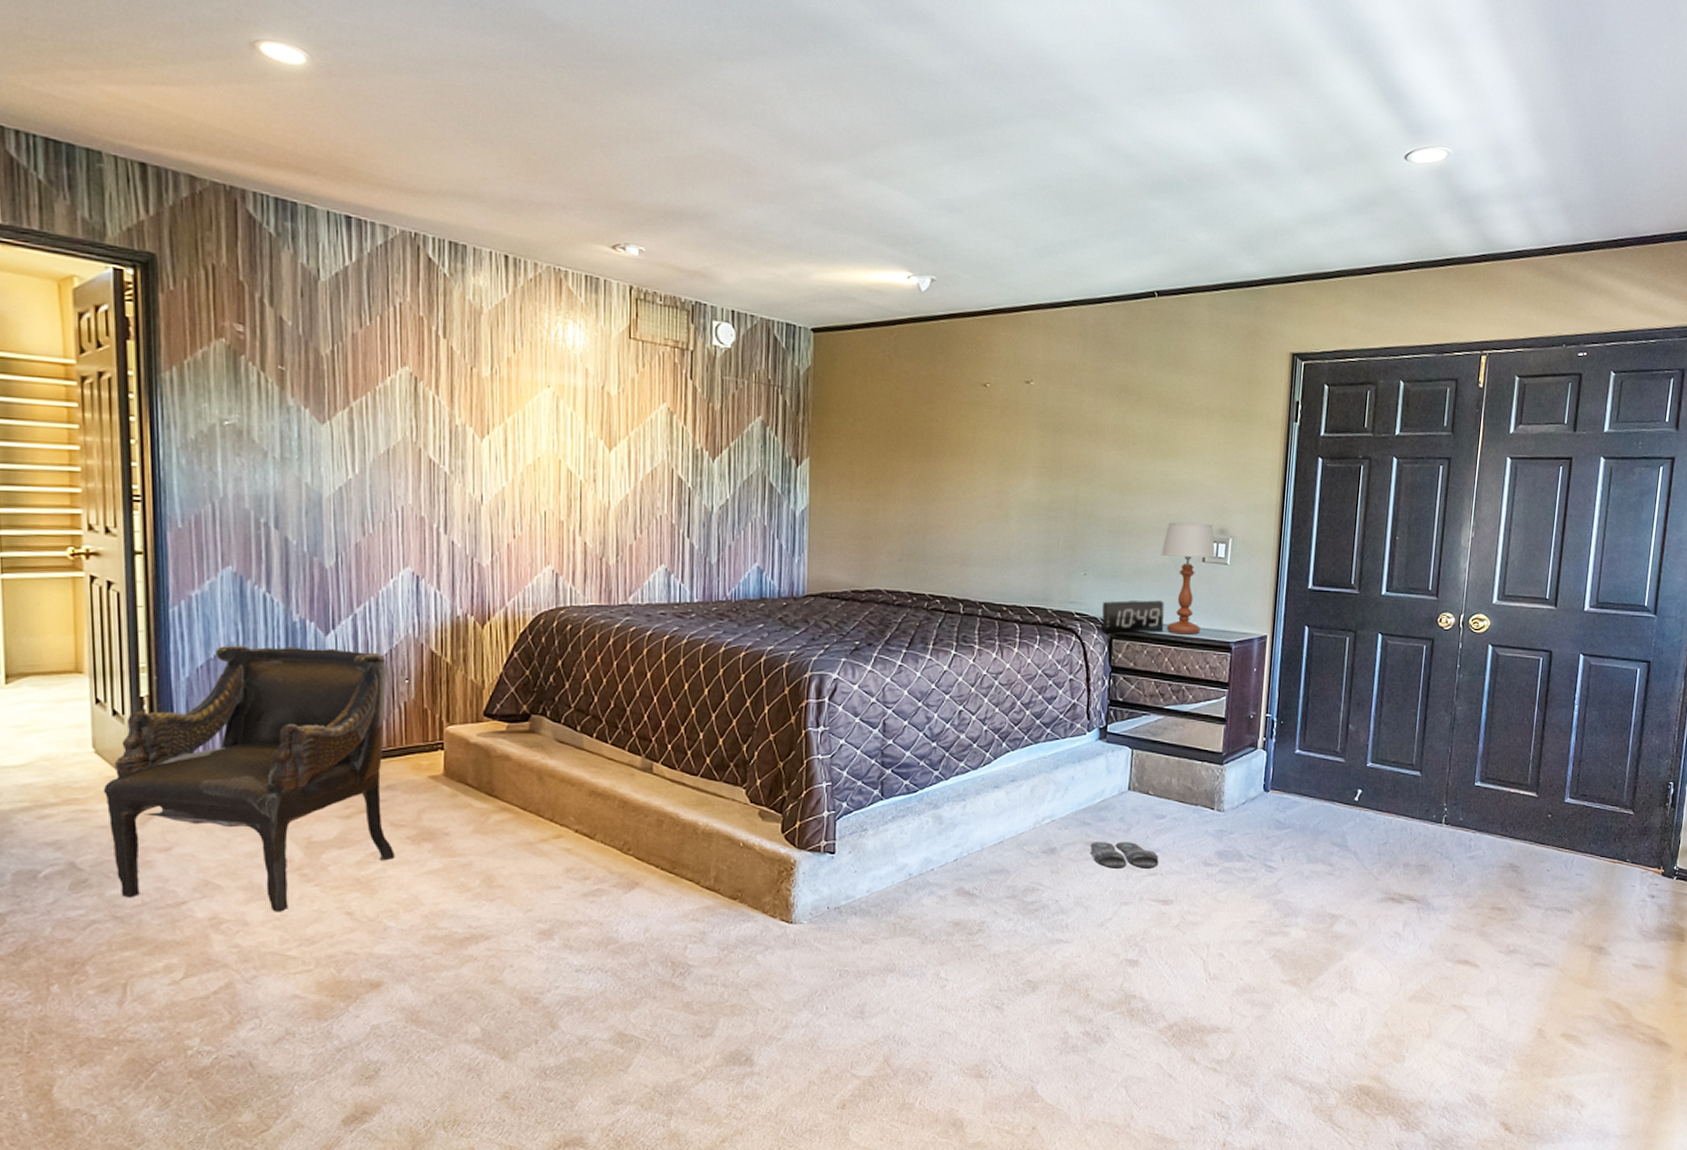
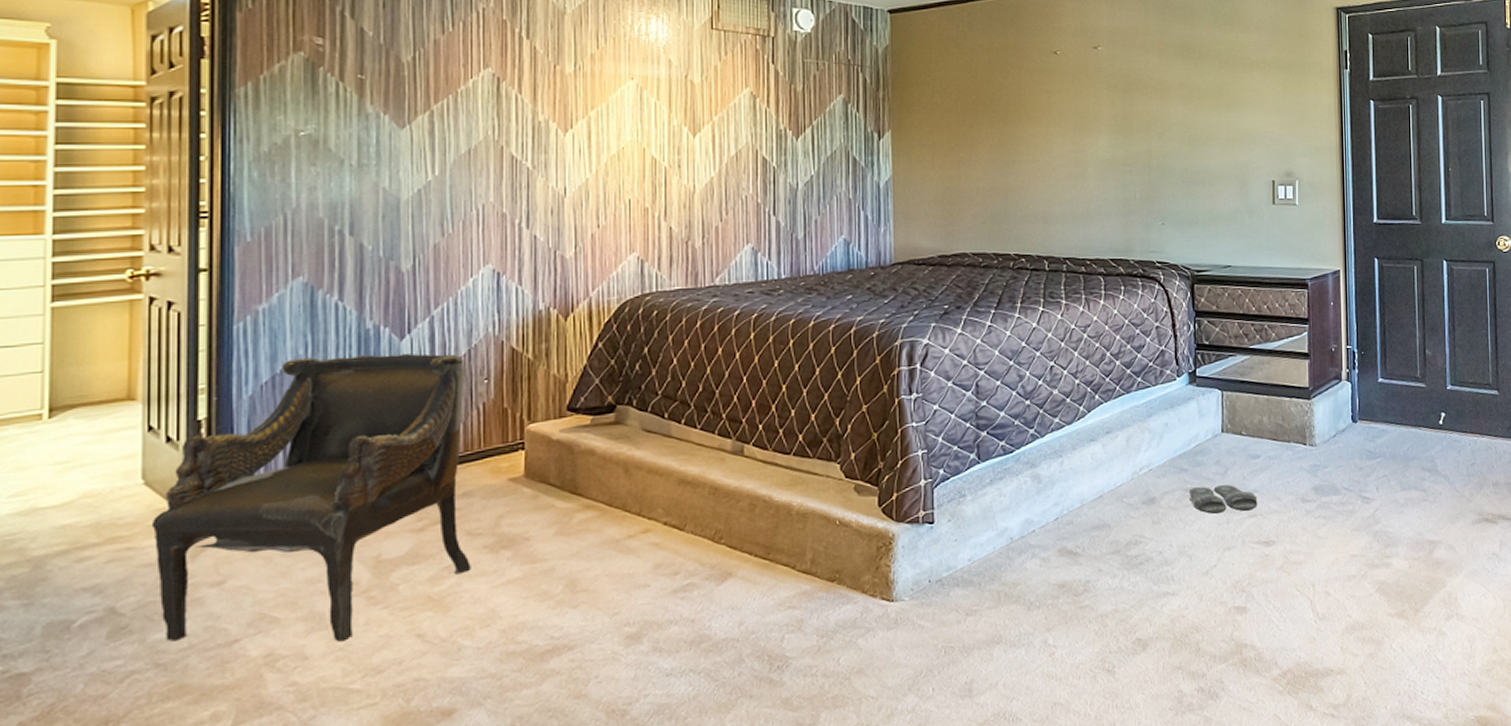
alarm clock: present [1101,600,1165,634] -> none [1182,244,1241,279]
table lamp: present [1161,522,1216,635] -> none [1233,168,1285,275]

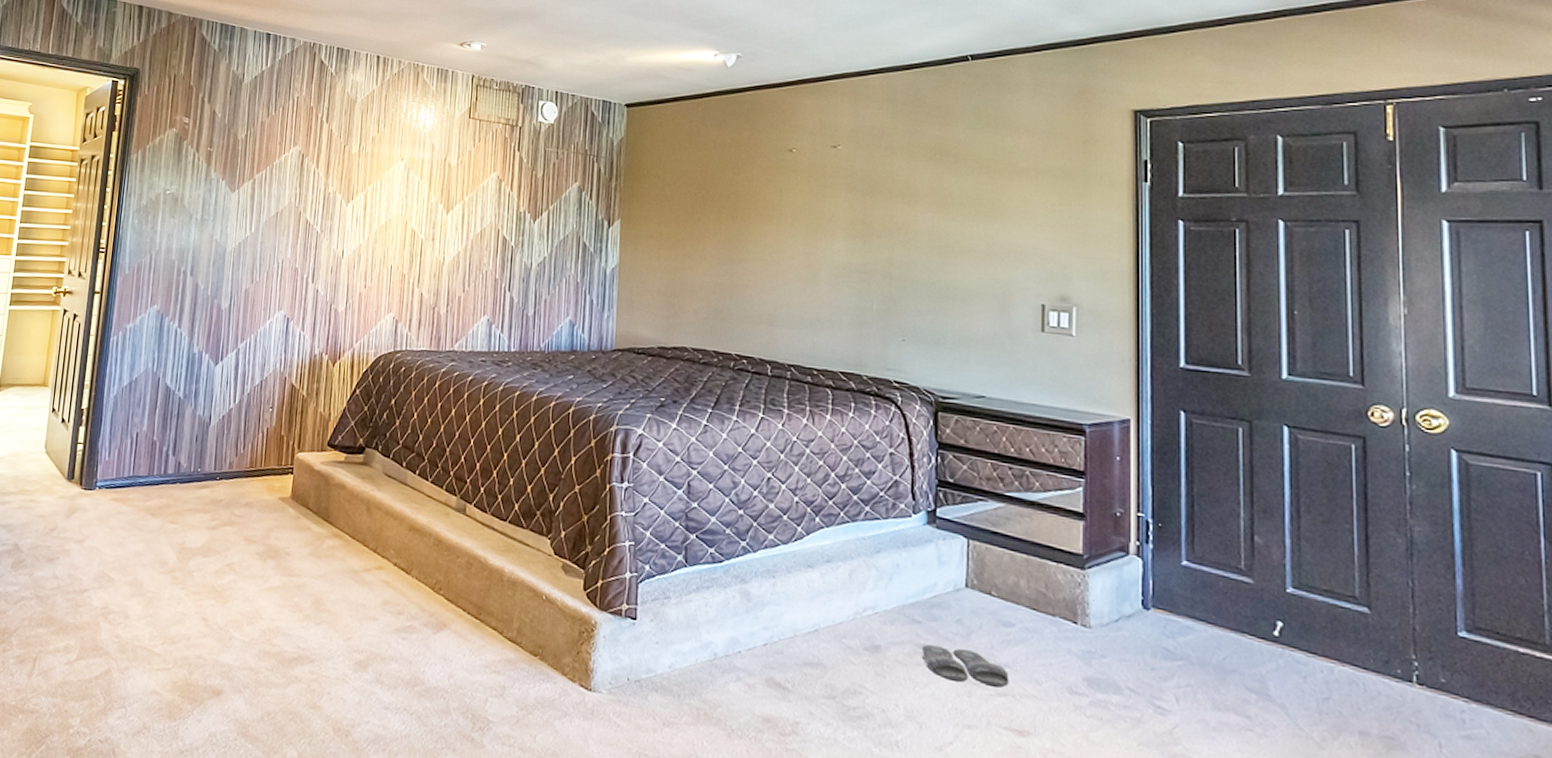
armchair: present [151,354,471,642] -> none [44,370,257,610]

